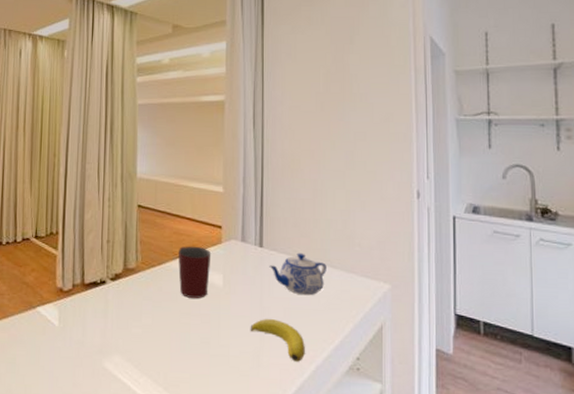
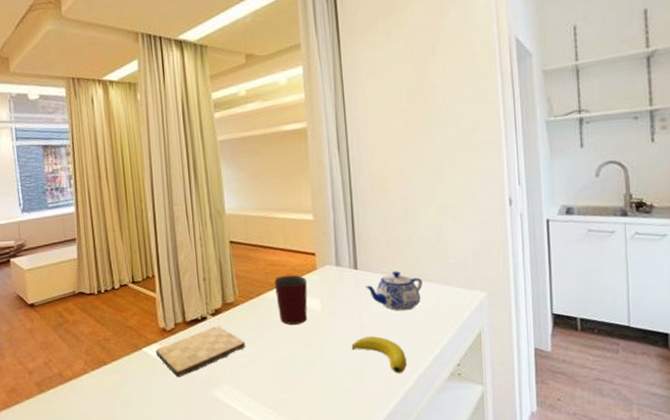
cutting board: none [49,292,142,342] -> present [155,326,246,377]

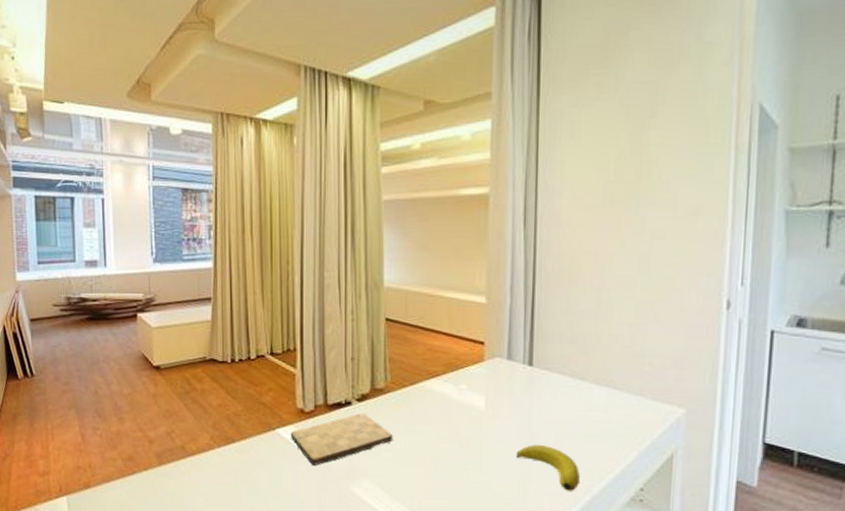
mug: present [275,275,308,325] -> none [433,364,471,422]
teapot: present [365,270,422,311] -> none [540,372,609,421]

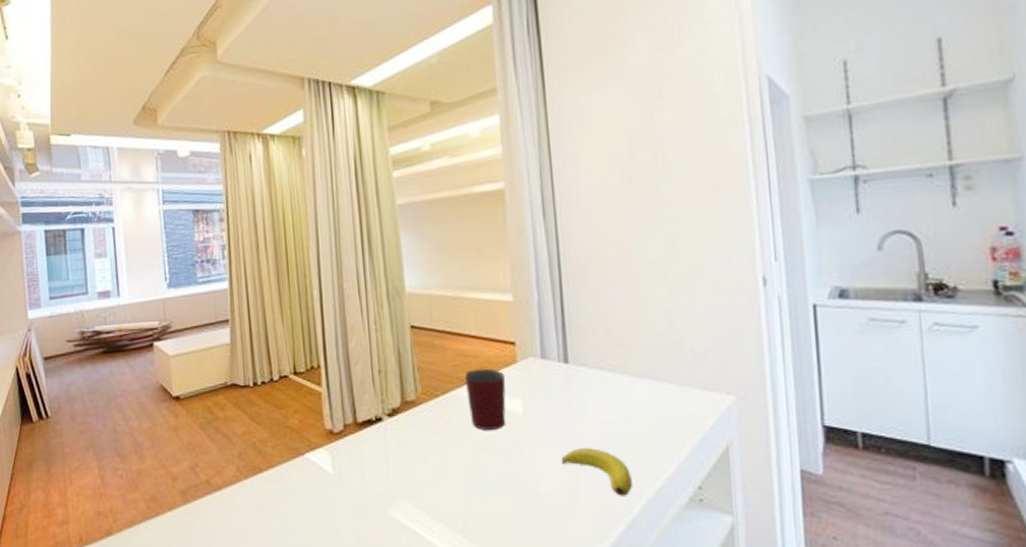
cutting board: present [290,413,393,465] -> none [320,429,429,490]
mug: none [433,364,471,422] -> present [465,368,506,430]

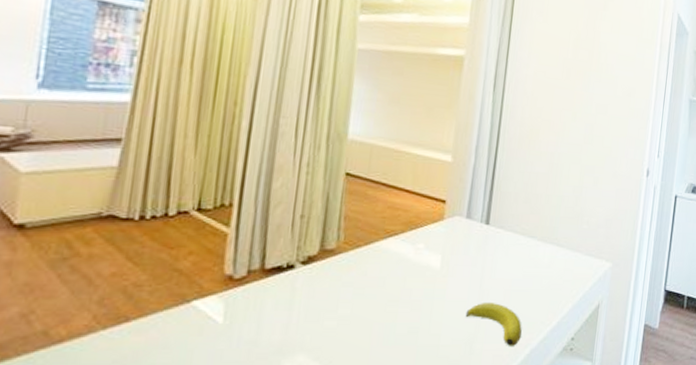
mug: present [465,368,506,430] -> none [388,222,430,283]

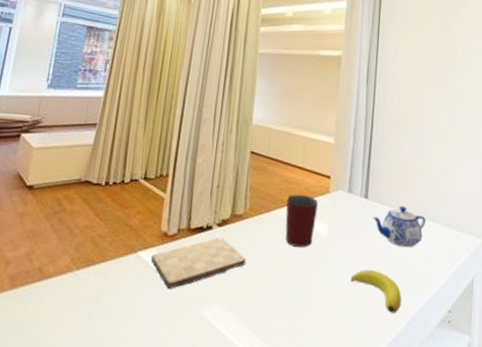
cutting board: none [210,278,339,342] -> present [150,238,246,289]
mug: none [388,222,430,283] -> present [285,194,318,247]
teapot: none [494,230,553,276] -> present [372,205,426,248]

